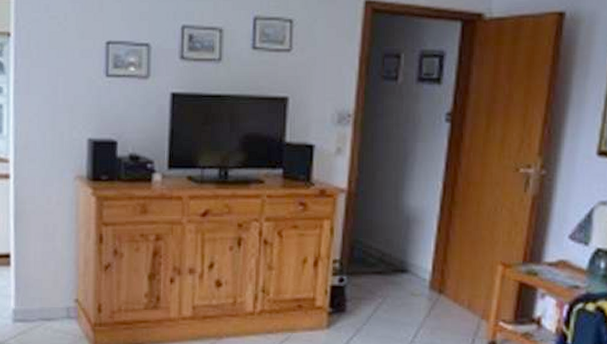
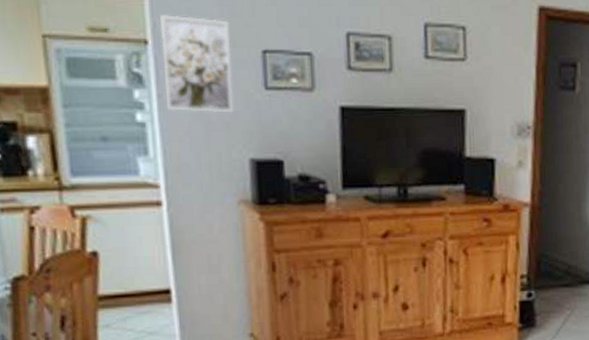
wall art: none [21,11,79,97] -> present [159,15,234,113]

